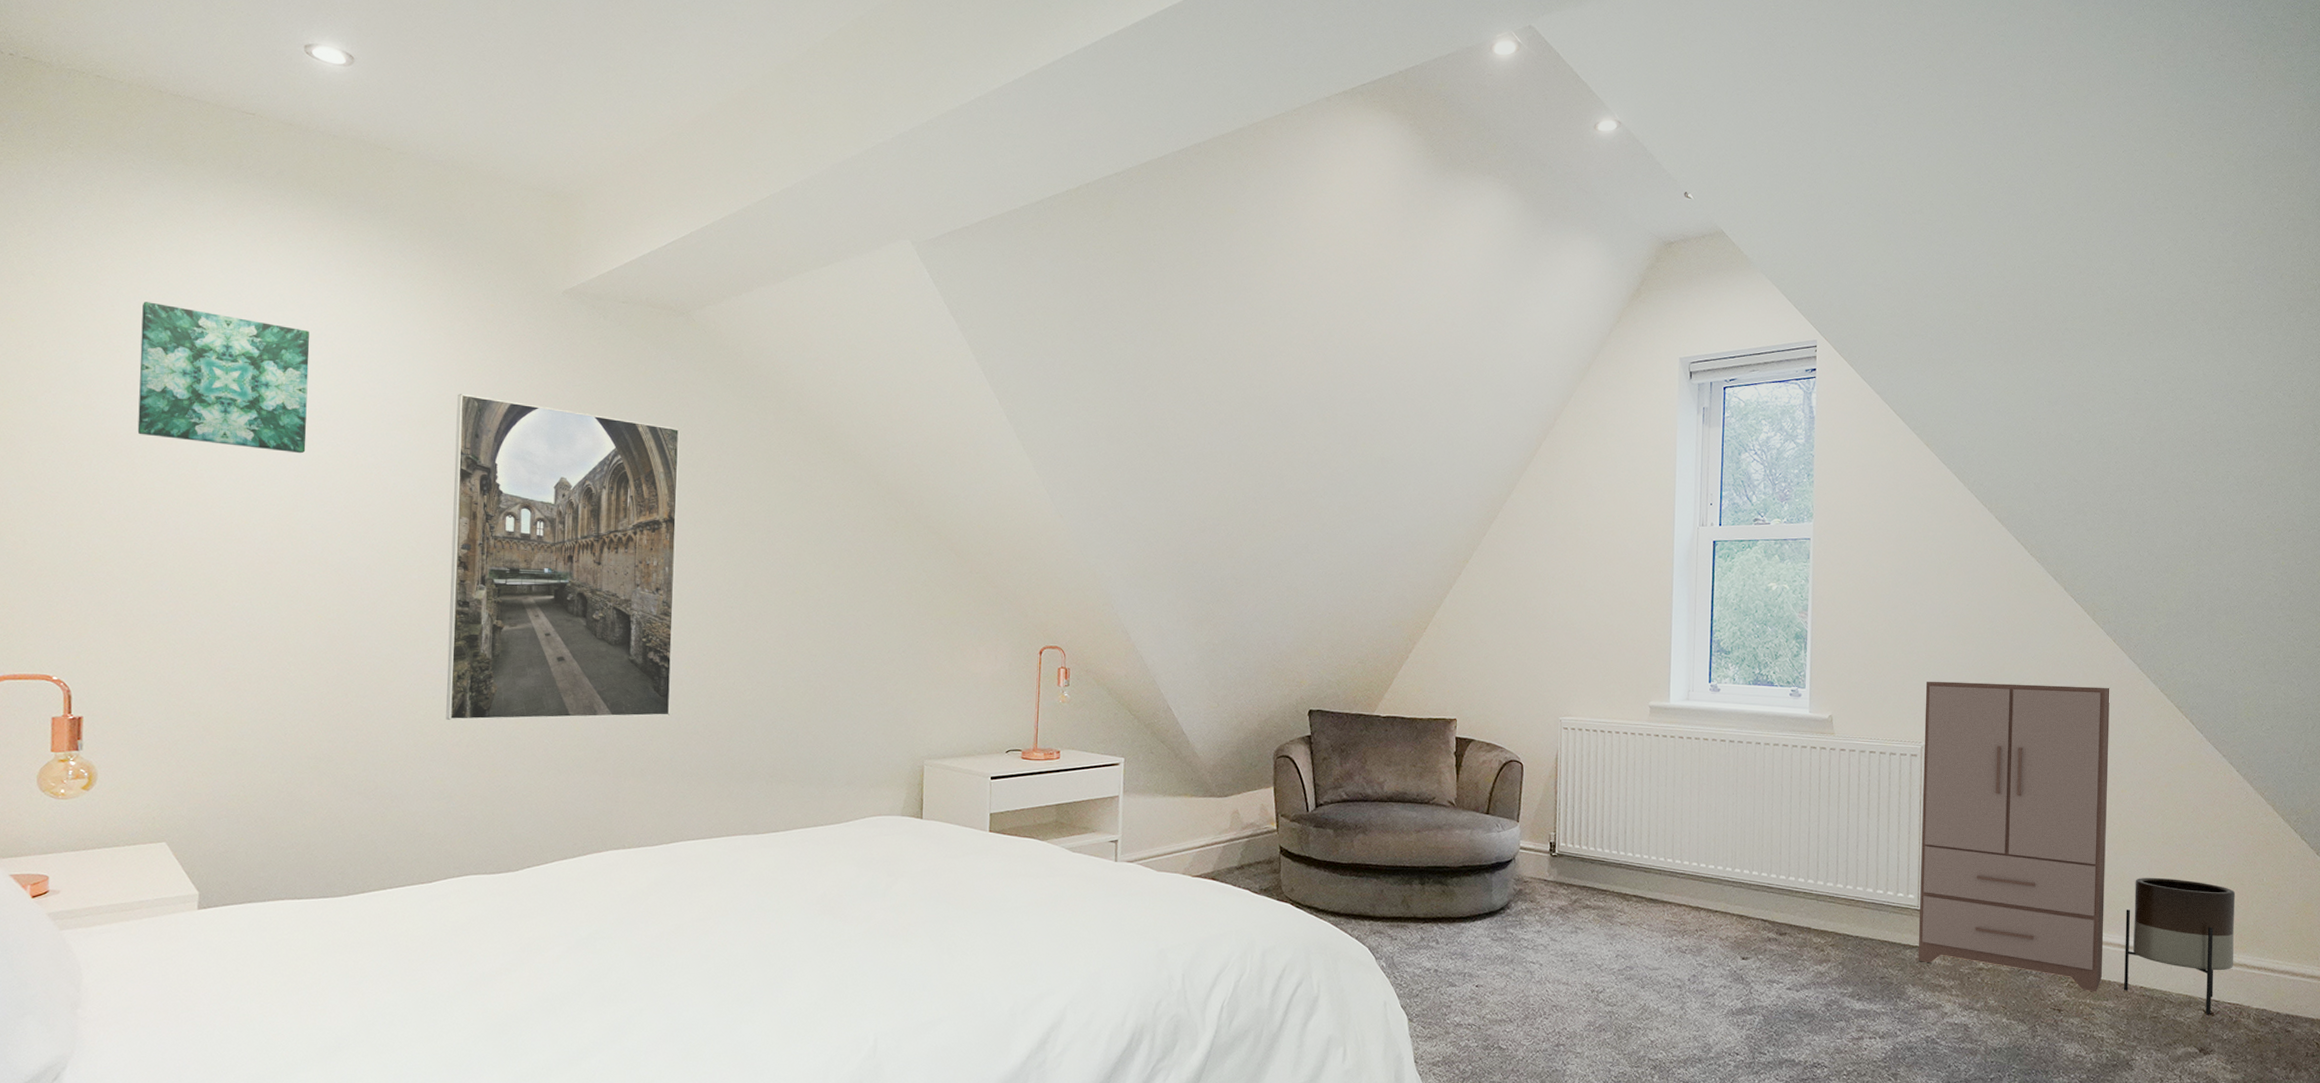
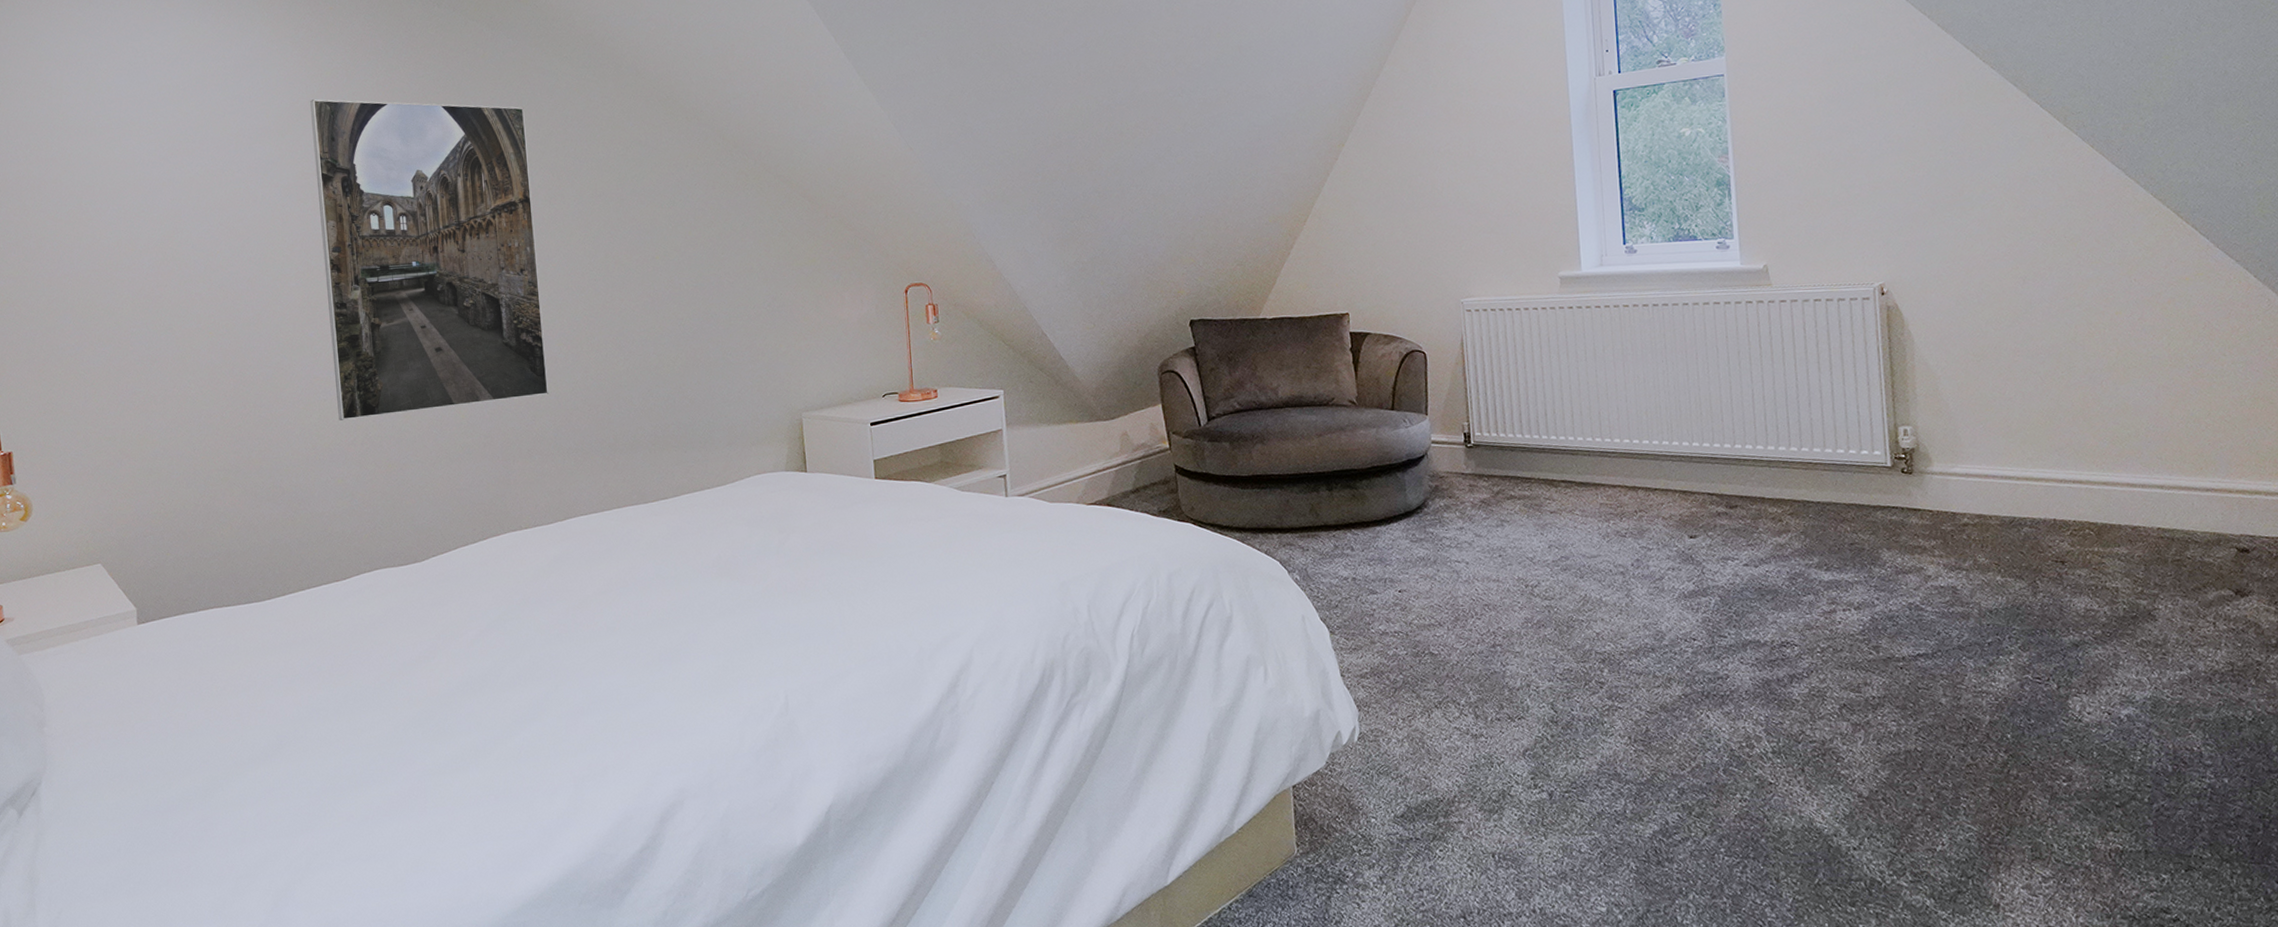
wall art: present [137,302,310,454] -> none [13,48,178,178]
cabinet: present [1918,681,2110,992] -> none [1872,199,2110,539]
planter: present [2124,877,2236,1015] -> none [2132,404,2269,553]

